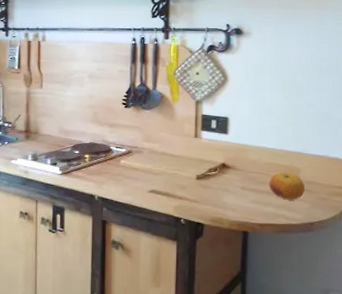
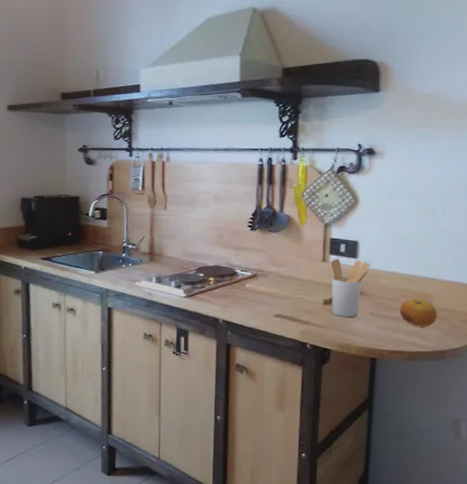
utensil holder: none [202,134,241,192] -> present [330,258,371,317]

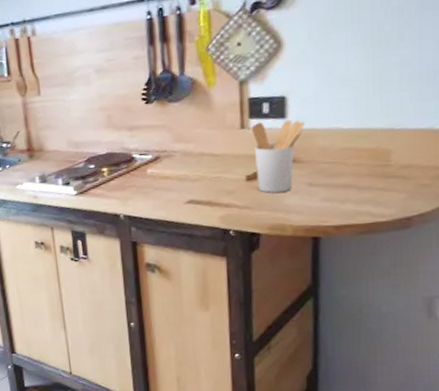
fruit: present [399,299,438,327] -> none [346,157,399,193]

